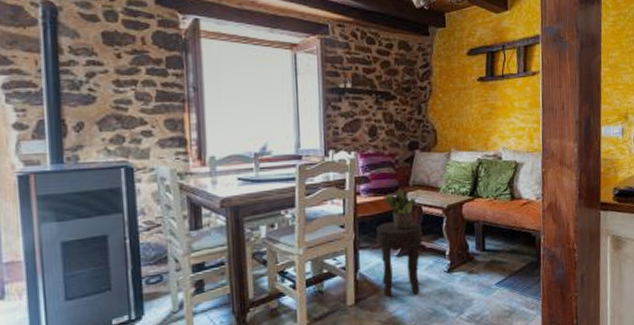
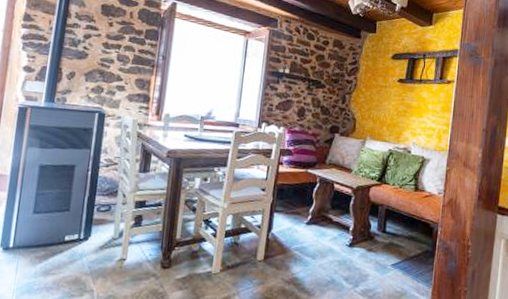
side table: present [377,222,423,296] -> none [290,192,332,261]
potted plant: present [382,188,418,230] -> none [301,164,332,202]

